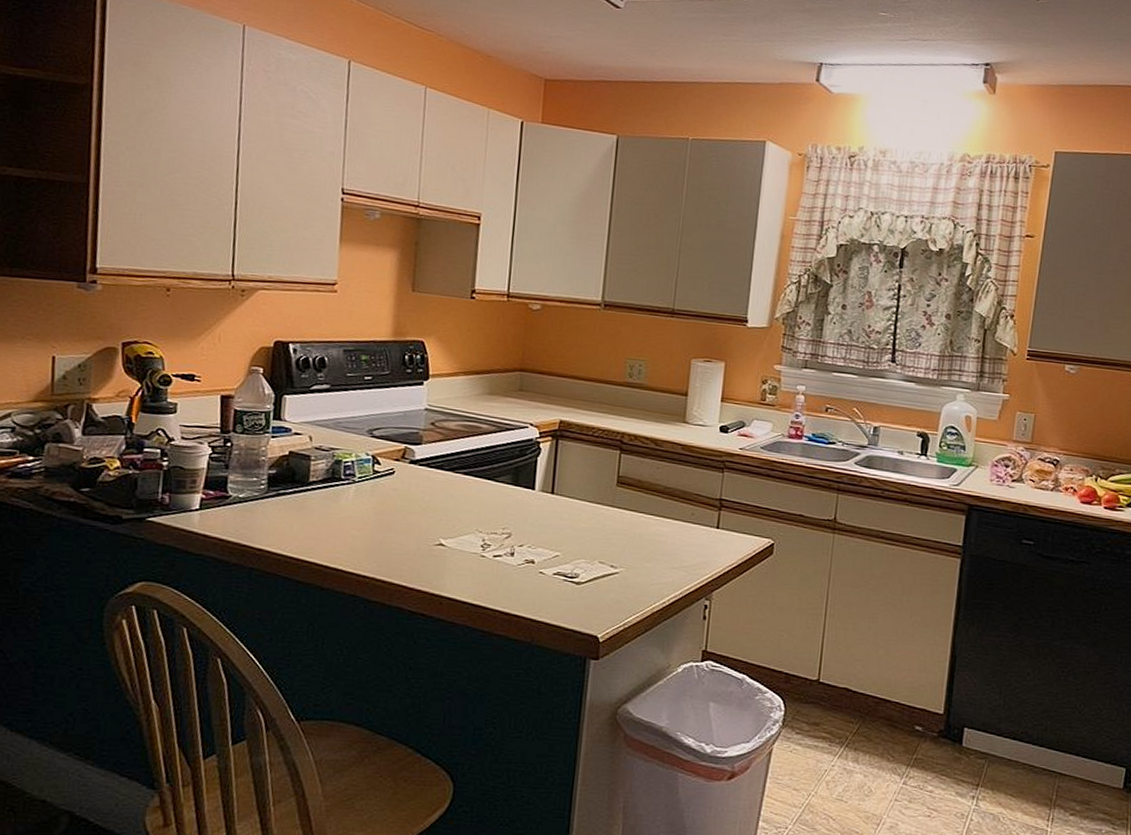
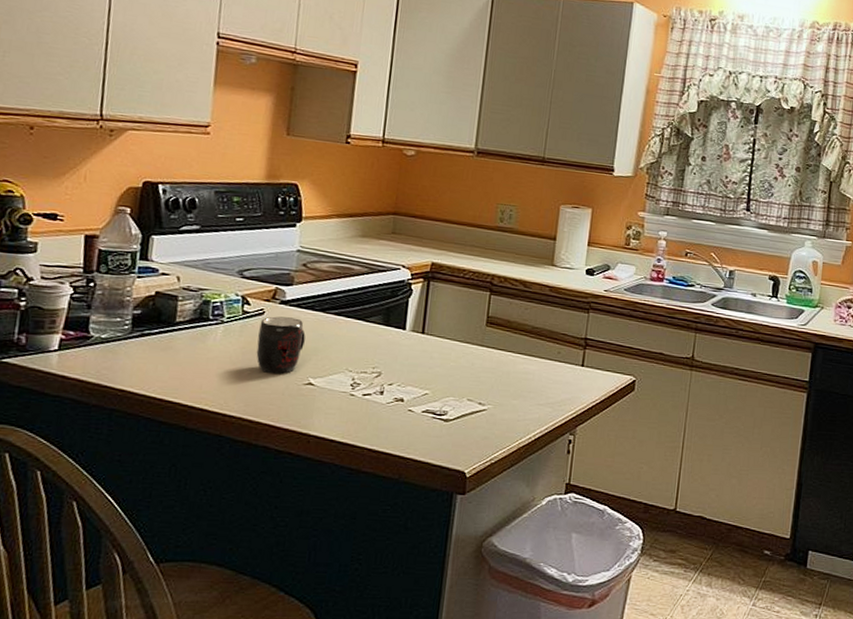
mug: none [387,476,435,534] -> present [256,316,306,374]

